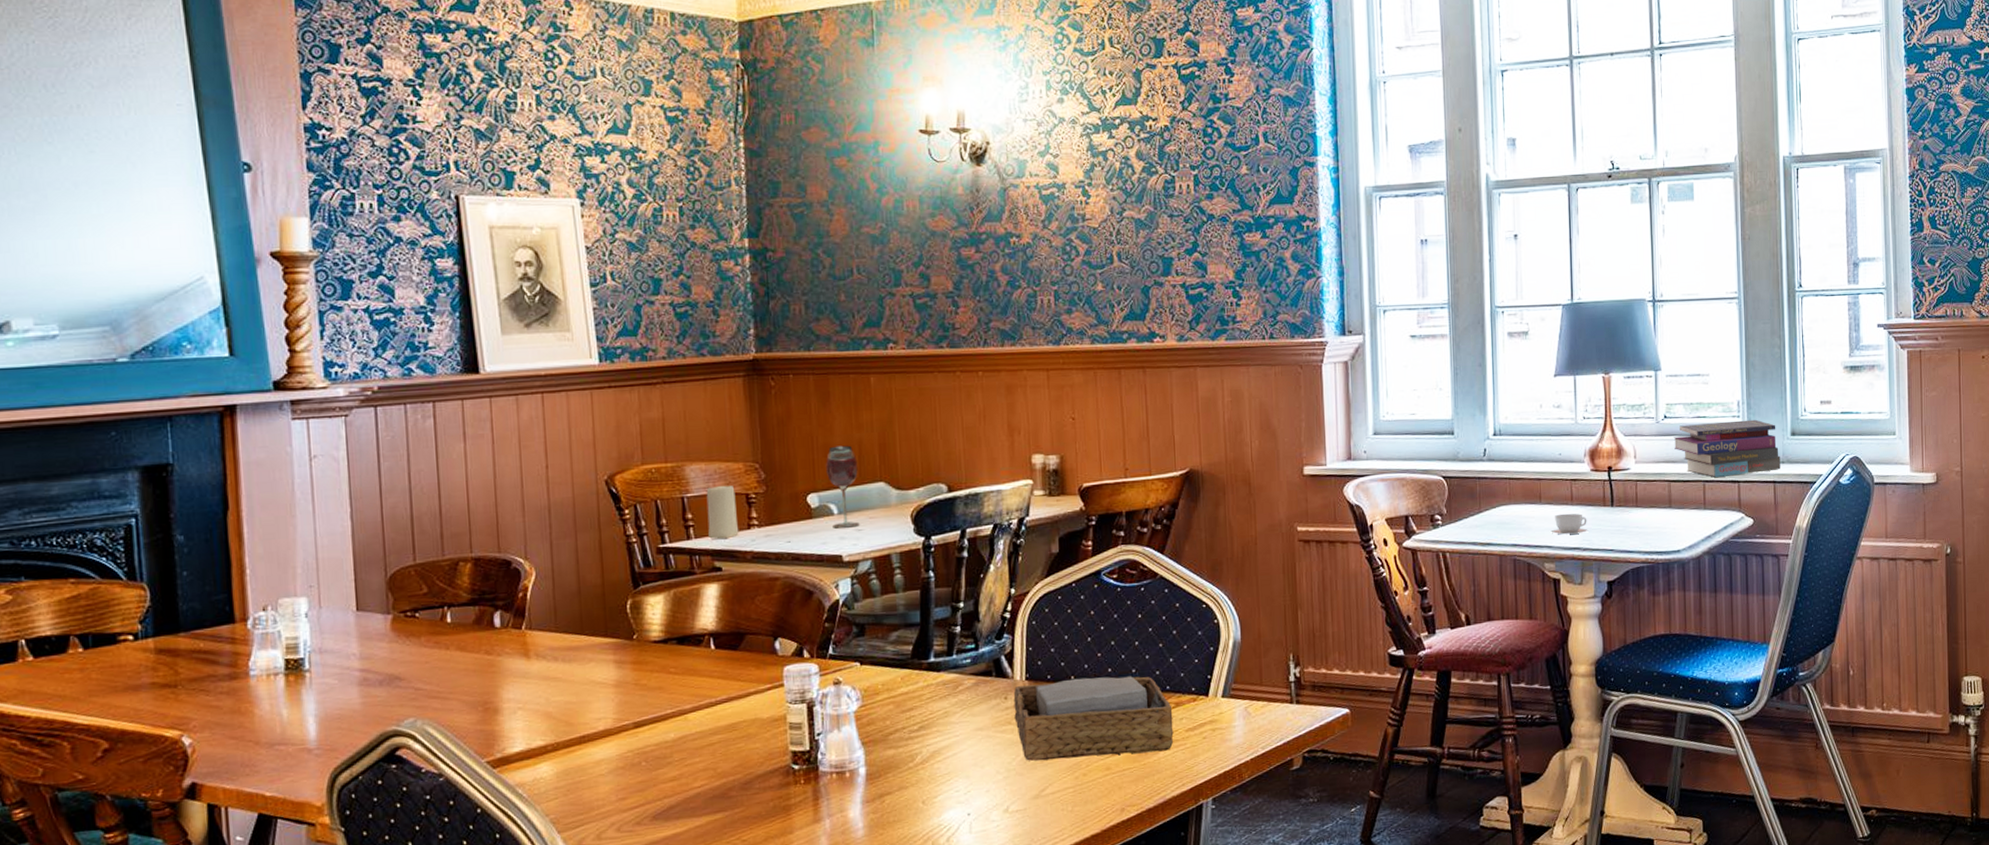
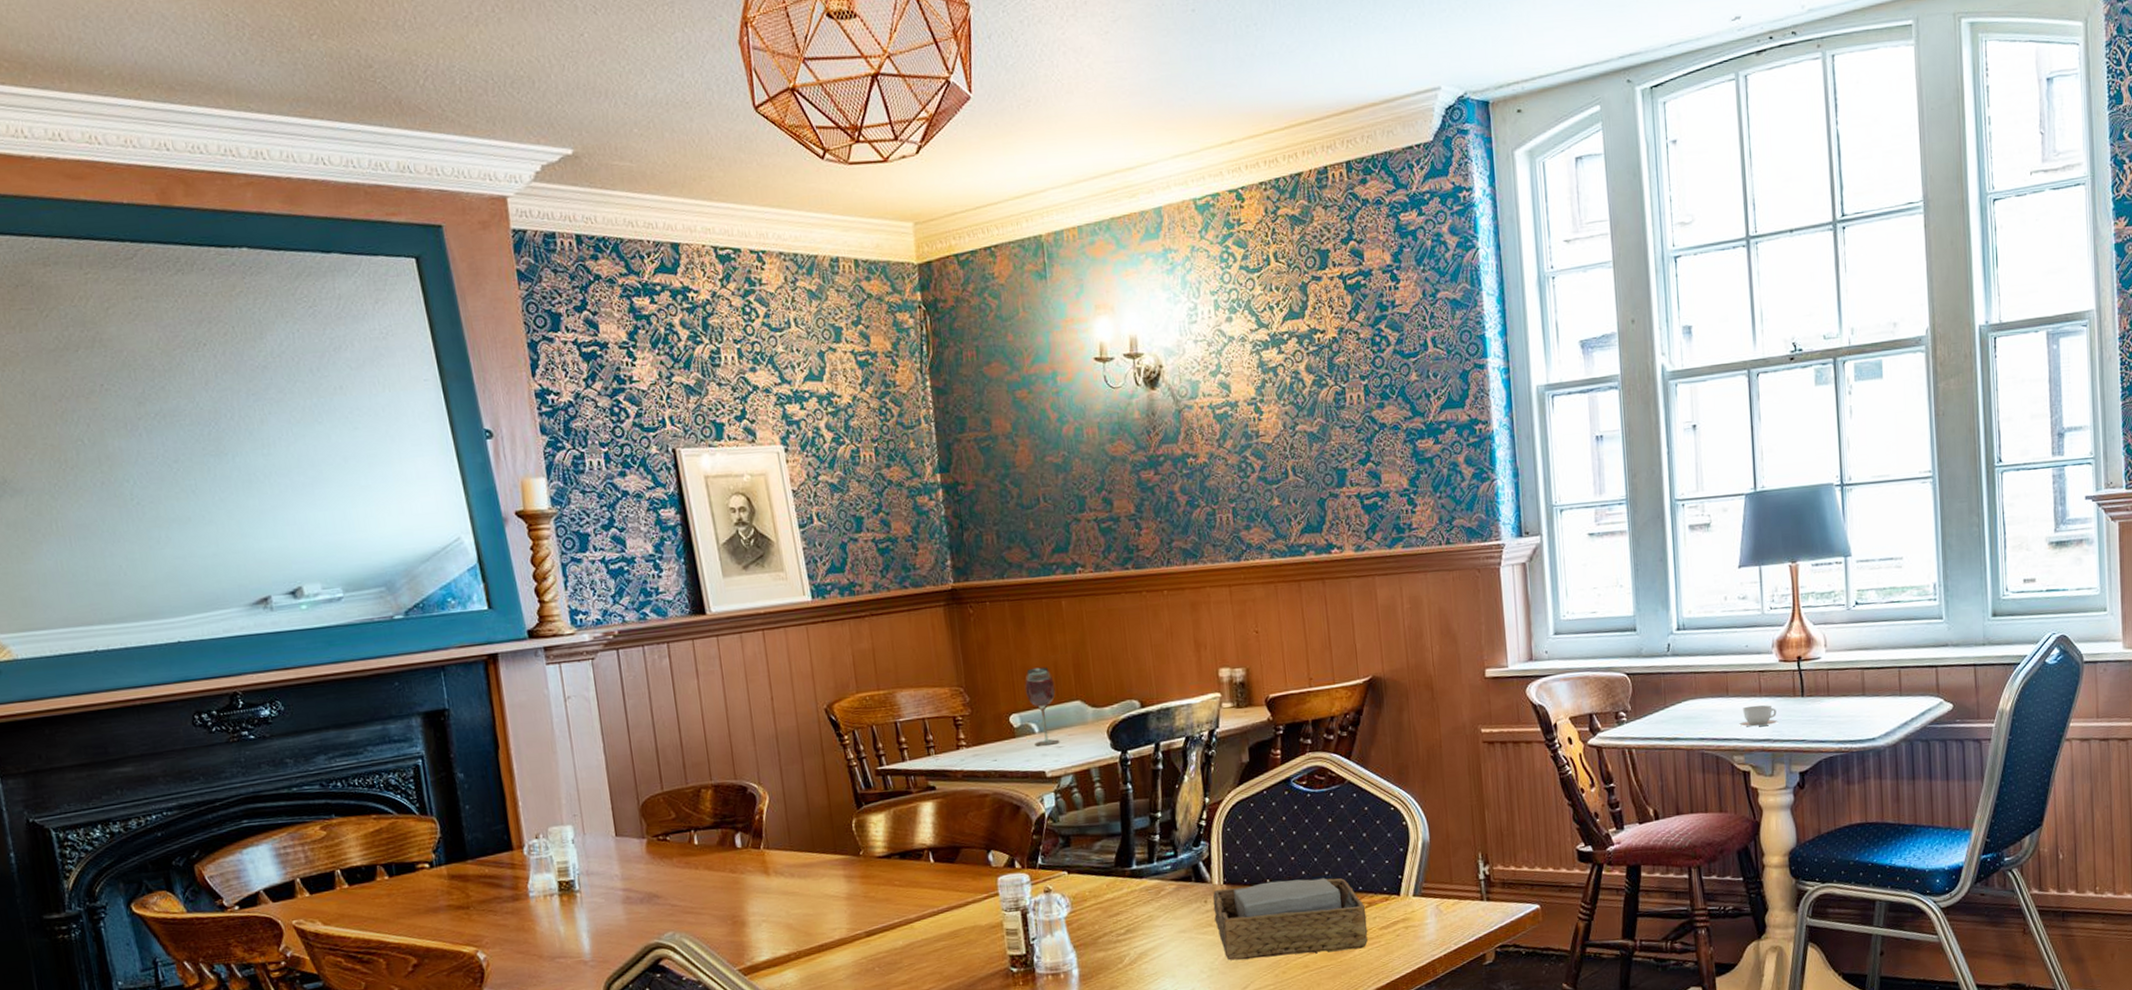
candle: present [706,485,739,540] -> none [916,709,949,760]
books: present [1673,419,1781,477] -> none [1865,601,1981,663]

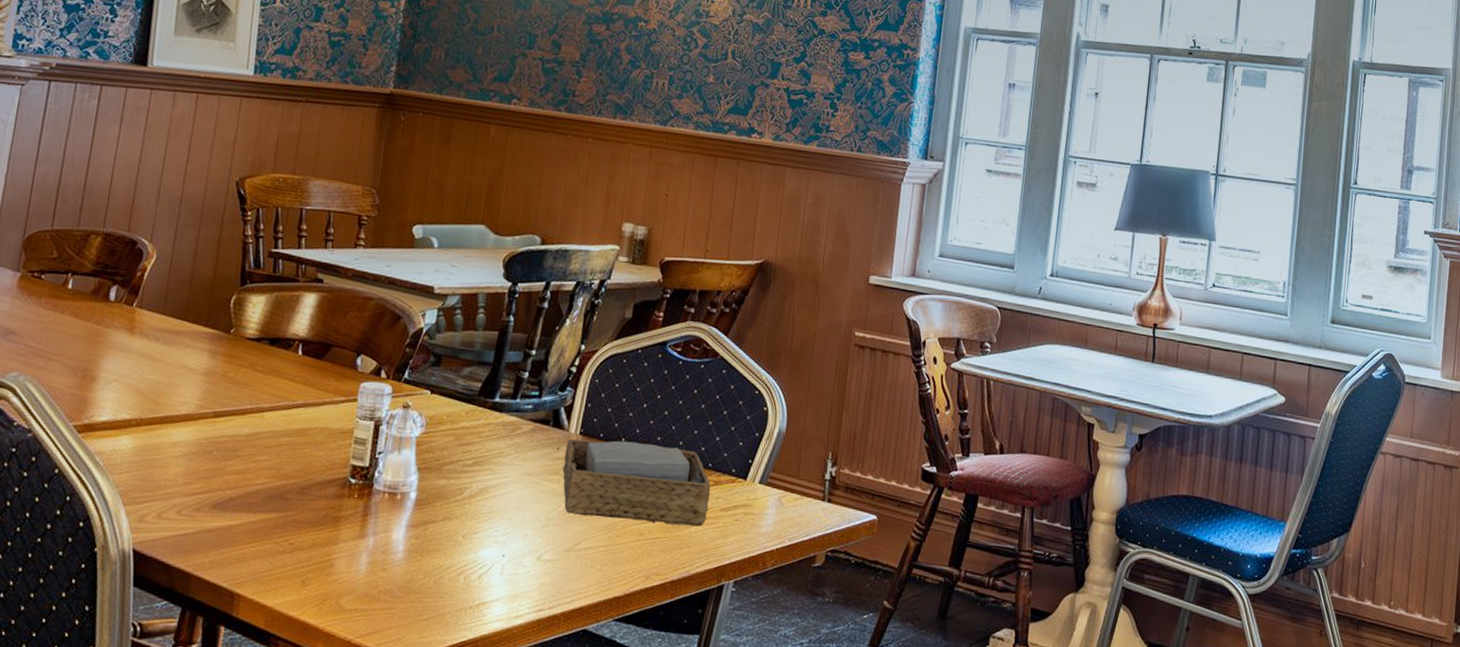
wineglass: present [1024,666,1060,746] -> none [430,184,465,263]
teacup: present [1739,705,1778,727] -> none [1091,361,1128,384]

